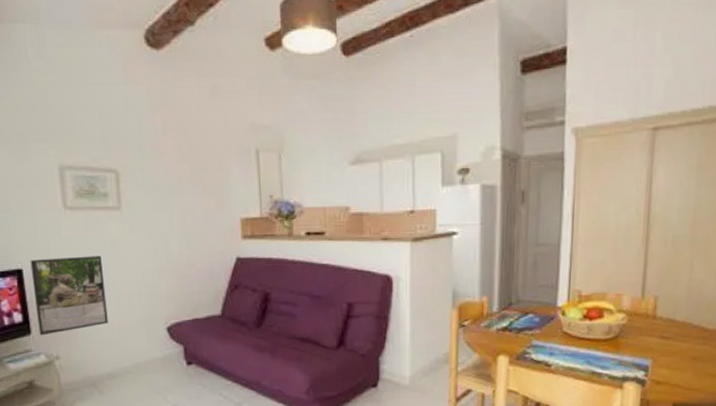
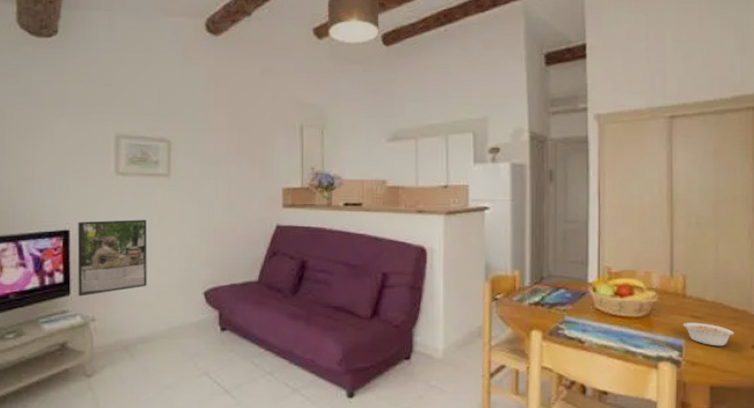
legume: none [650,342,702,366] -> present [682,322,735,346]

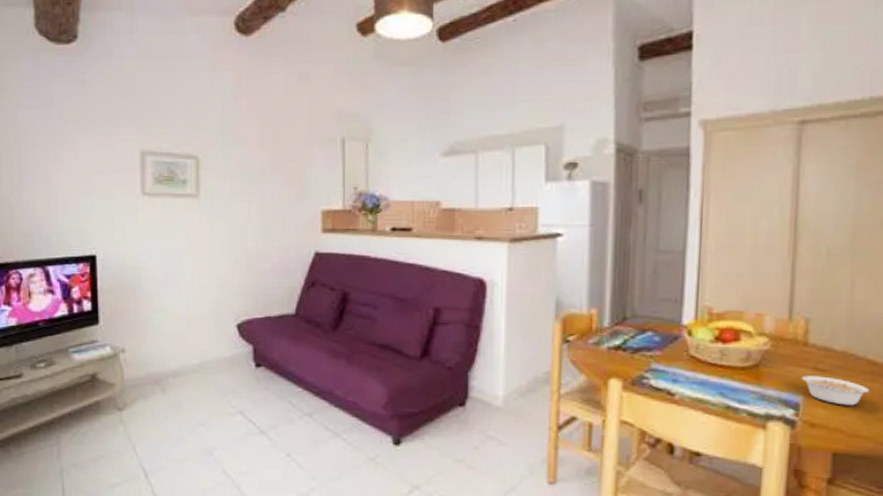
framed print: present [77,219,147,297] -> none [104,244,177,326]

